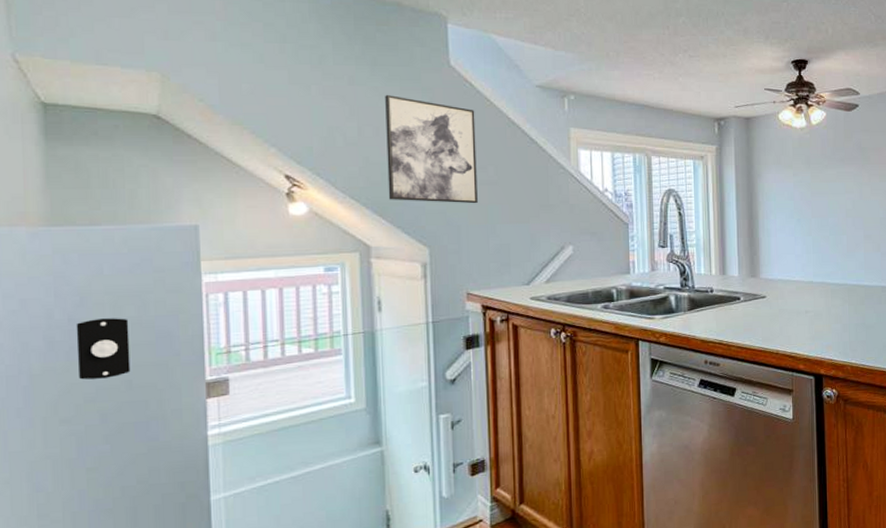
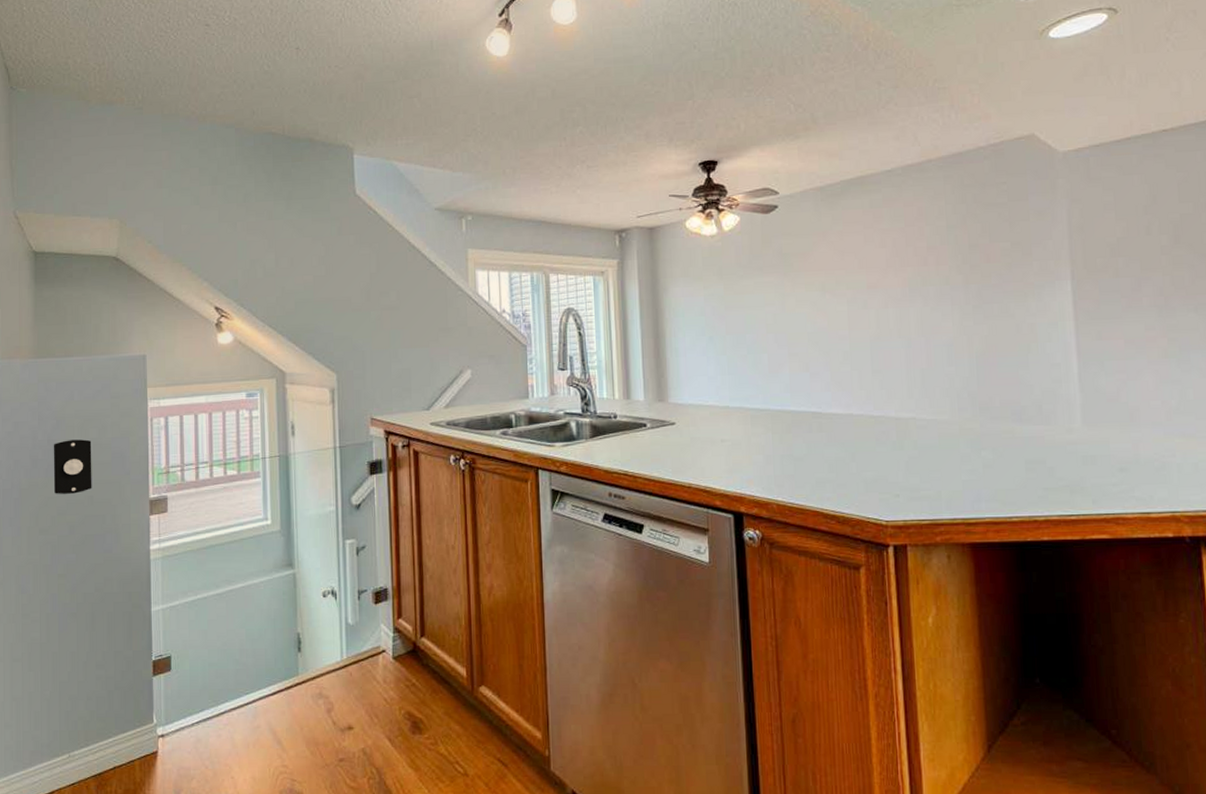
wall art: present [385,95,478,204] -> none [299,227,381,329]

